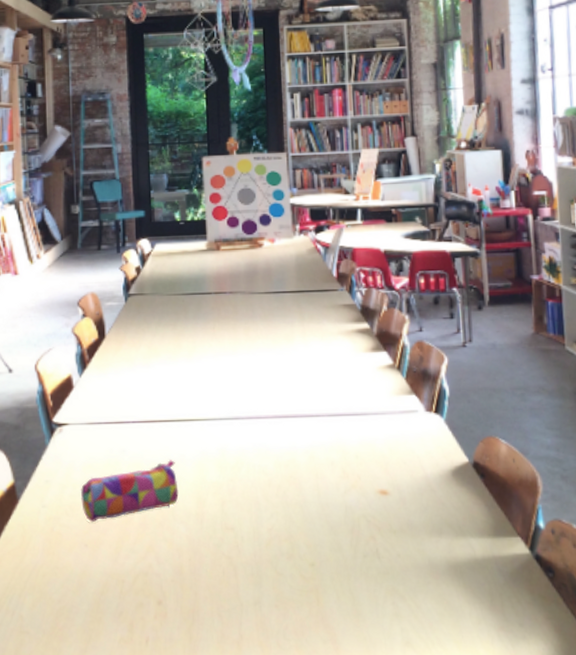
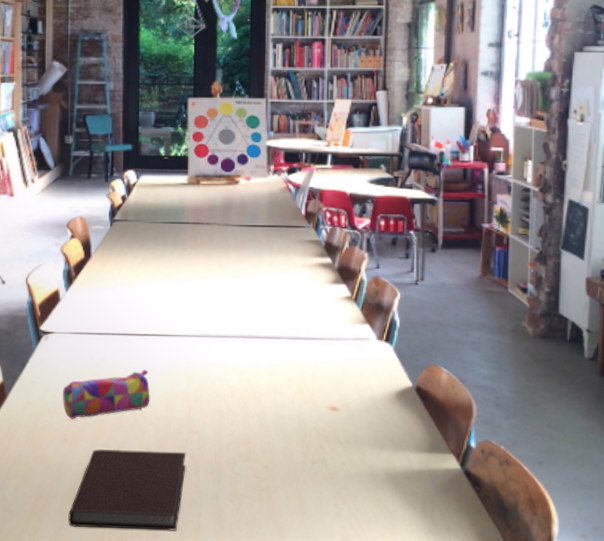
notebook: none [93,552,223,647] -> present [68,448,186,531]

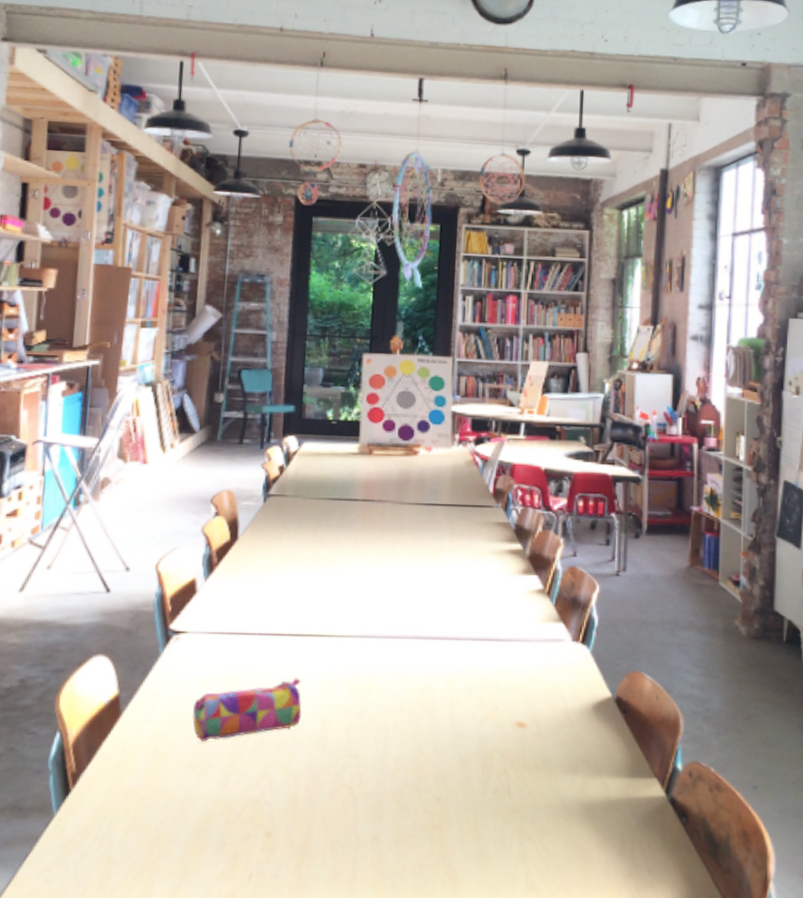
notebook: present [68,448,186,531] -> none [190,779,343,883]

